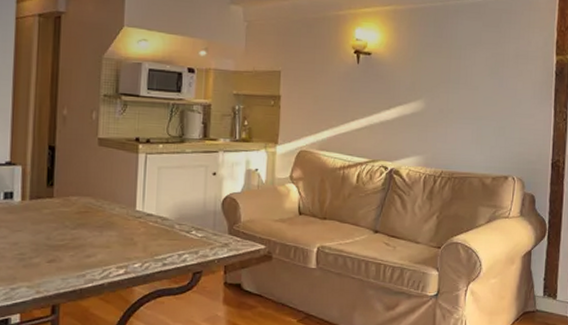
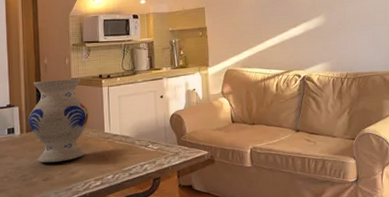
vase: none [34,136,118,241] -> present [28,78,89,163]

